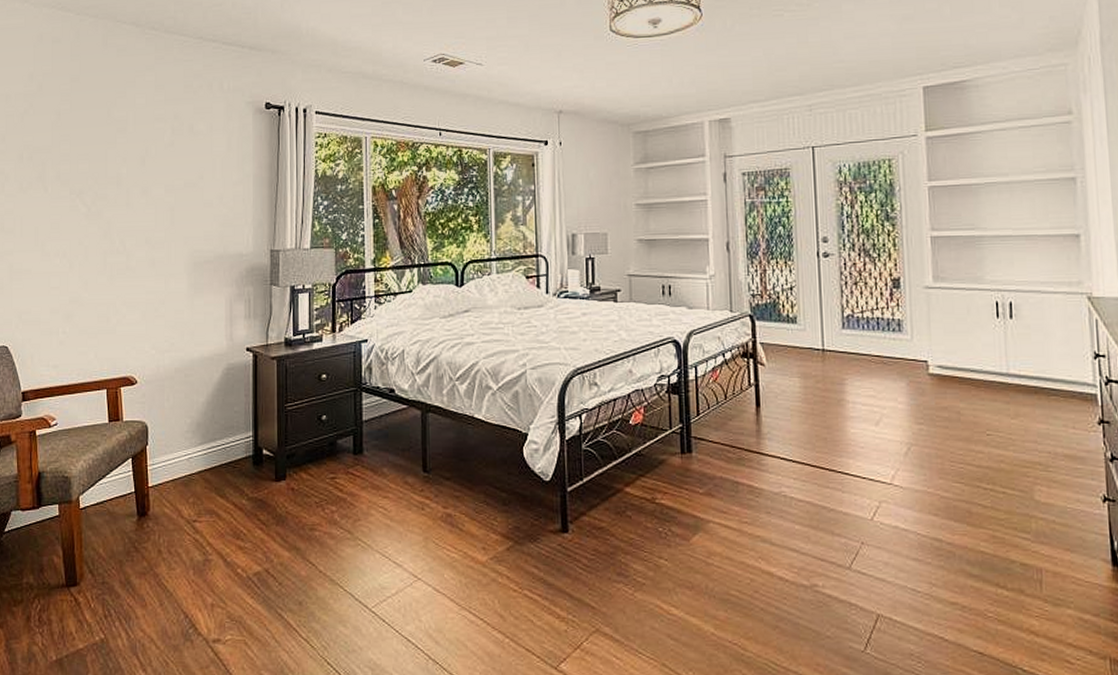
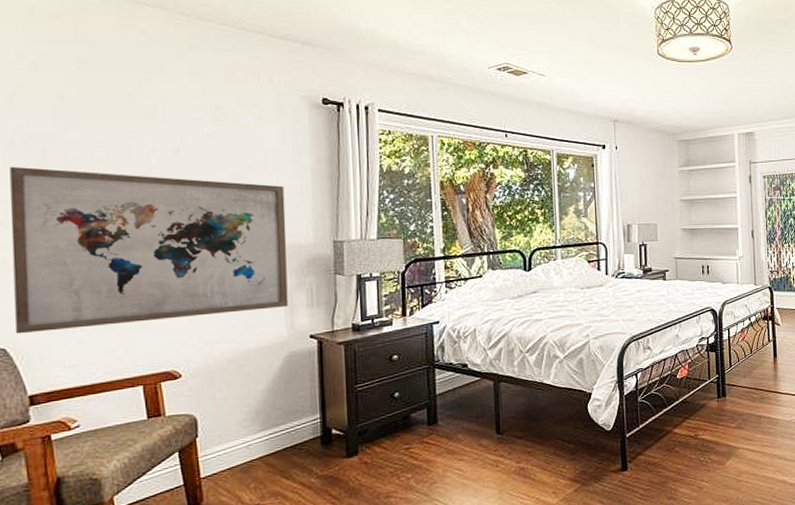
wall art: none [15,178,230,334] -> present [10,166,288,334]

